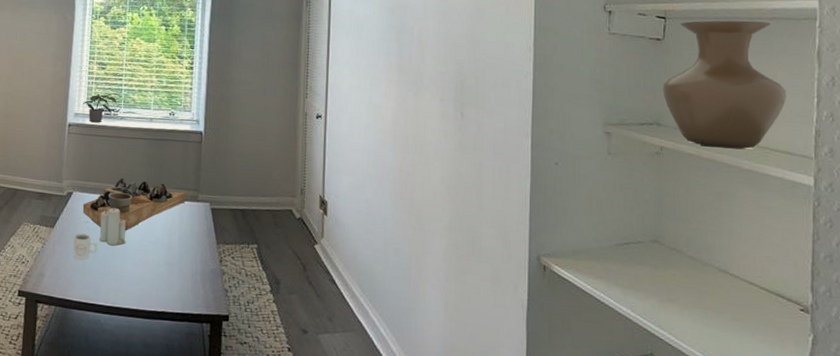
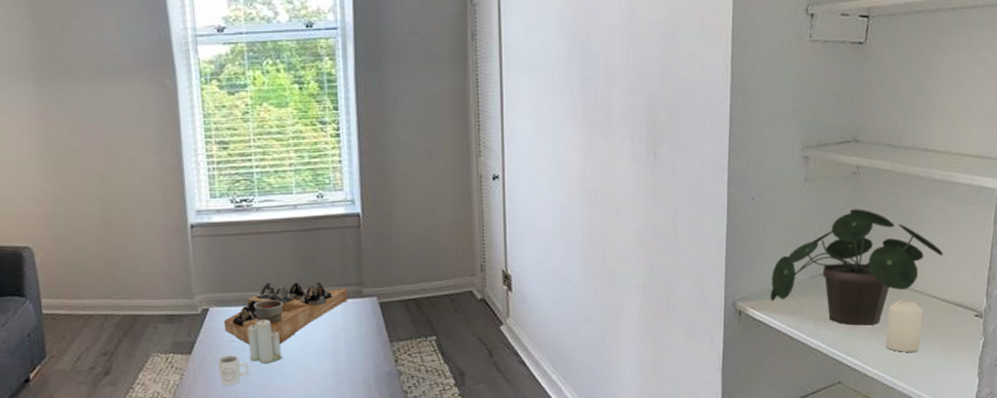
potted plant: present [82,93,117,123] -> none [204,181,249,219]
potted plant: none [575,186,759,302] -> present [770,209,944,326]
vase: present [663,20,786,150] -> none [862,11,981,160]
candle: none [701,280,741,338] -> present [885,299,923,353]

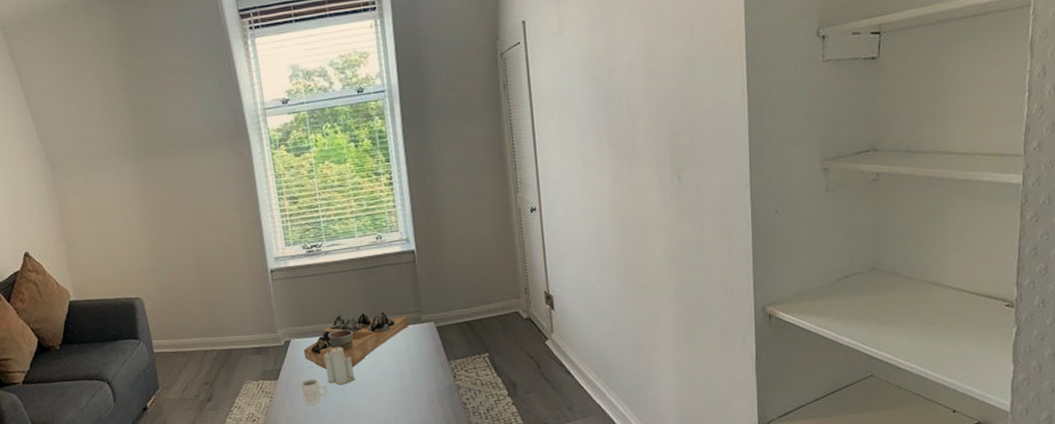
potted plant: present [770,209,944,326] -> none [798,213,970,322]
candle: present [885,299,923,353] -> none [916,295,952,345]

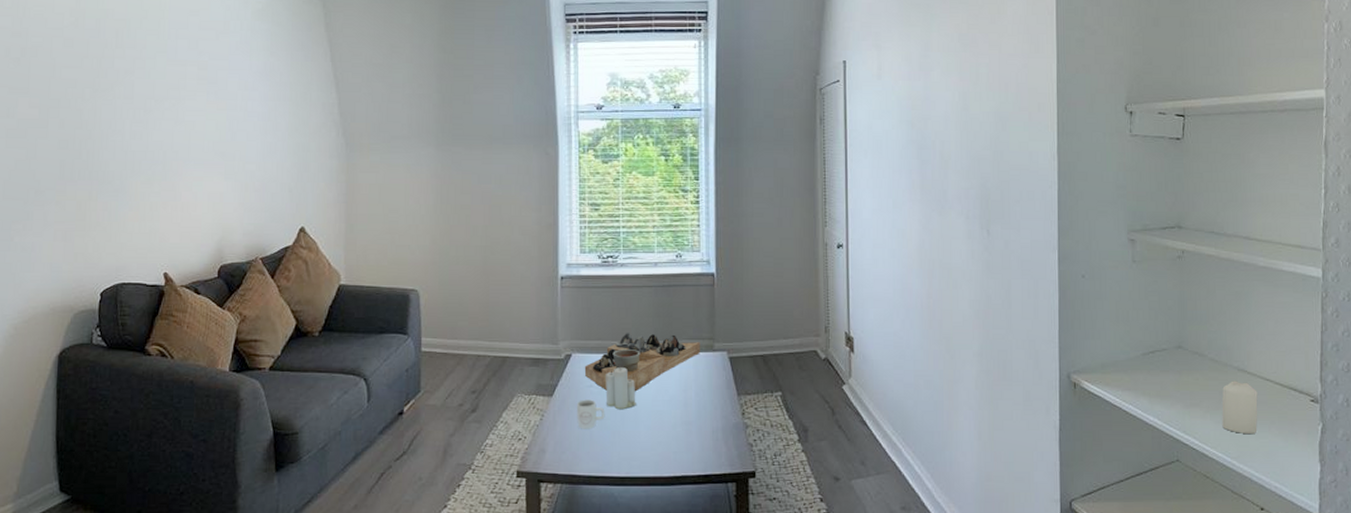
candle: none [916,295,952,345] -> present [1222,381,1258,435]

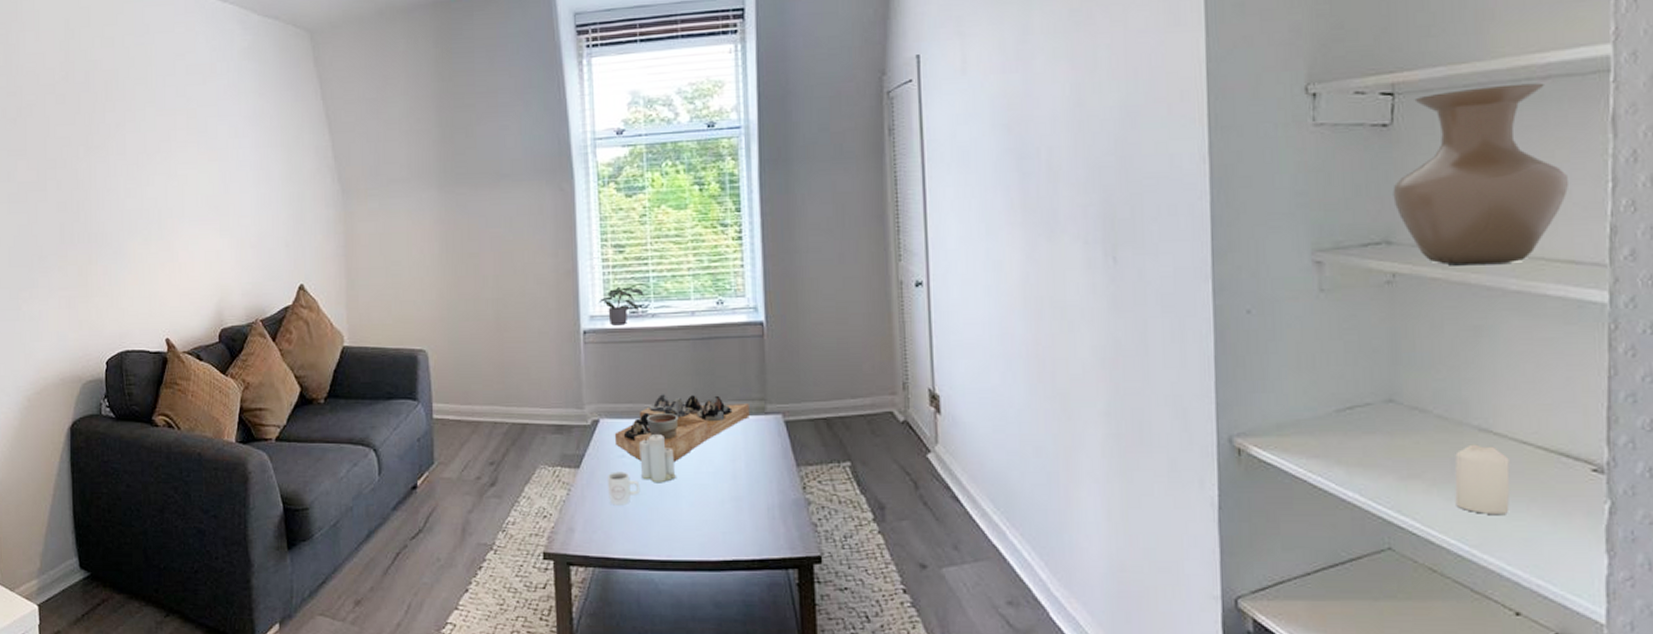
potted plant: none [574,239,615,273] -> present [598,286,644,326]
vase: none [1183,114,1297,247] -> present [1393,83,1568,265]

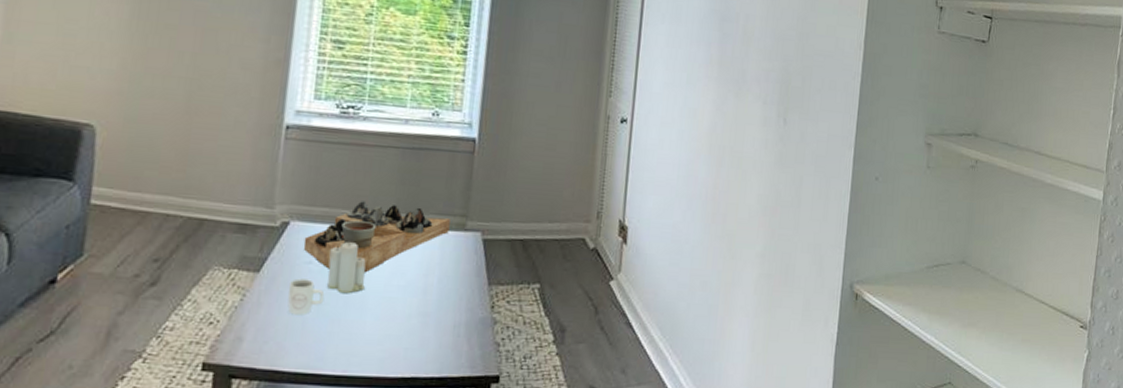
potted plant: present [598,286,644,326] -> none [307,83,359,125]
vase: present [1393,83,1568,265] -> none [983,23,1089,163]
candle: present [1455,444,1510,516] -> none [996,301,1032,359]

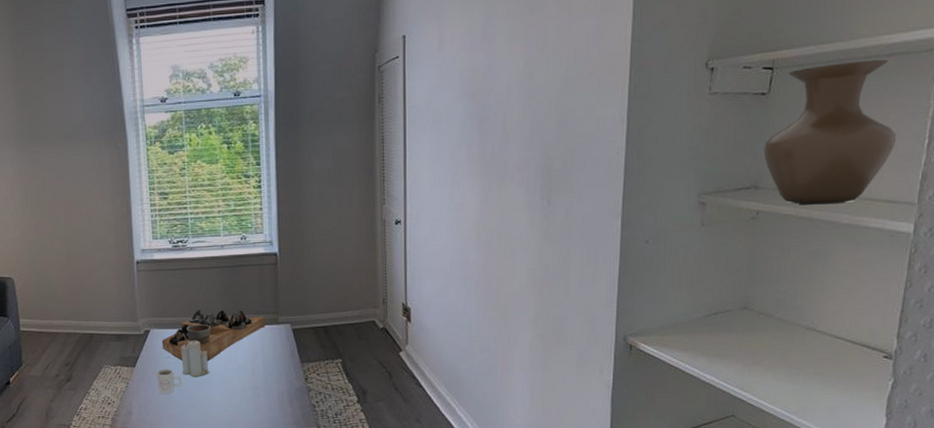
vase: none [983,23,1089,163] -> present [763,59,896,205]

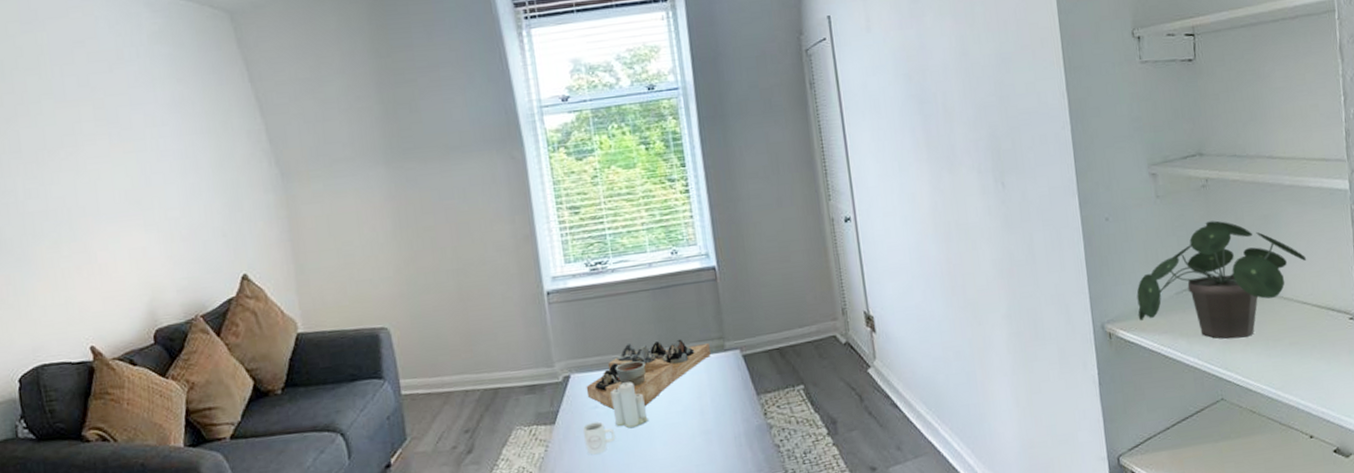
potted plant: none [662,252,850,363] -> present [1136,220,1307,339]
vase: present [763,59,896,205] -> none [1200,21,1316,169]

